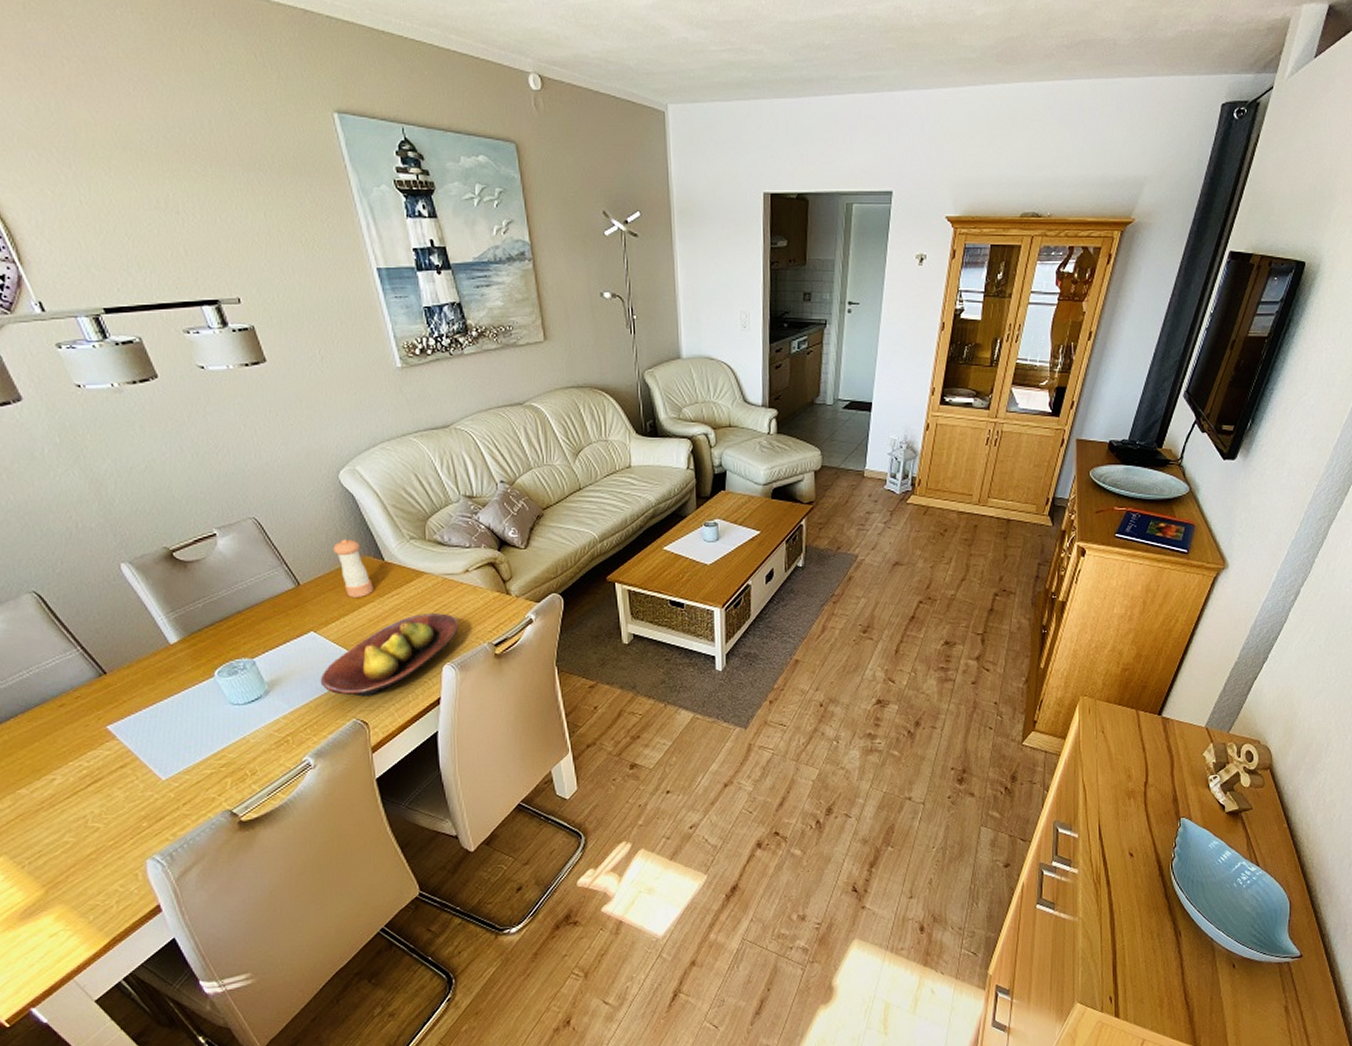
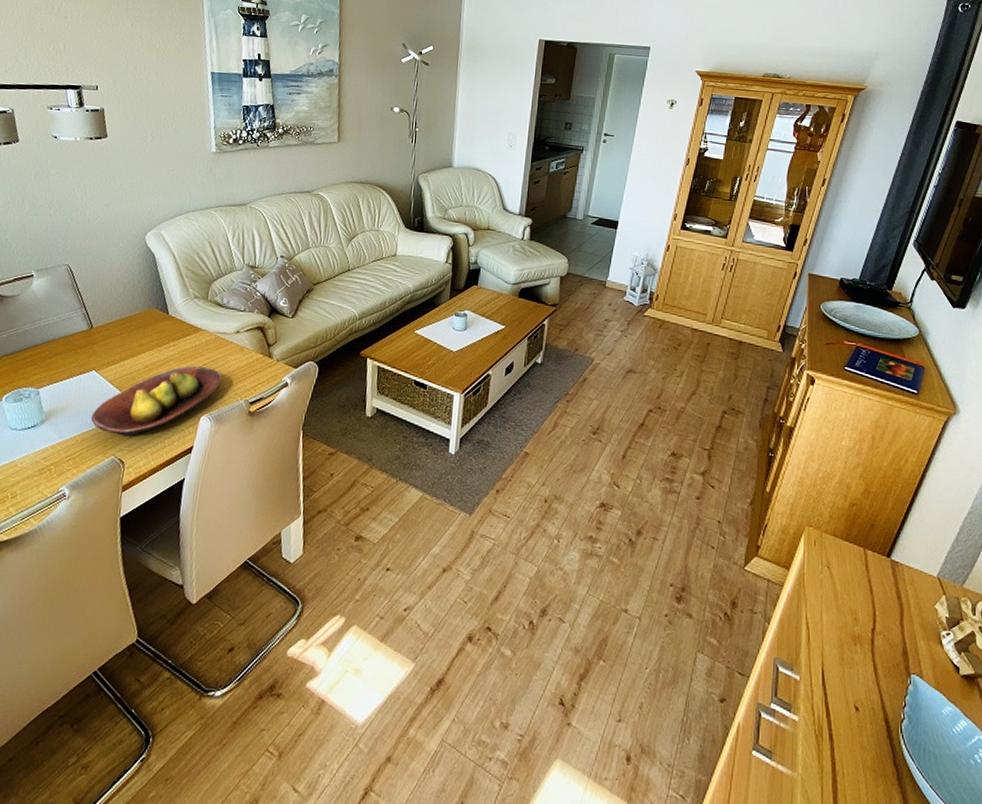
pepper shaker: present [333,539,374,598] -> none [127,291,155,345]

